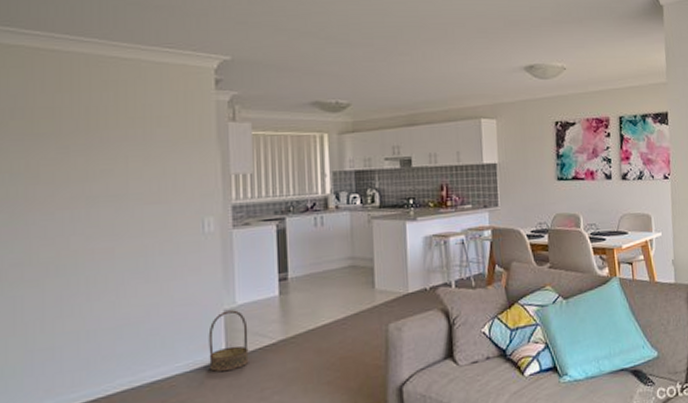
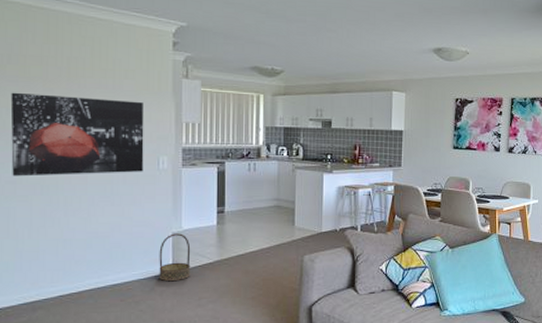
wall art: none [15,153,185,257] -> present [10,92,144,177]

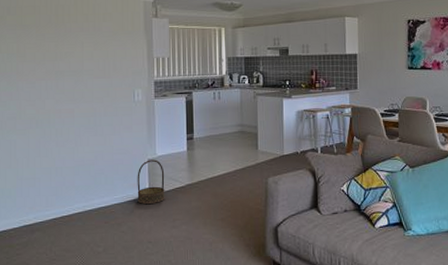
wall art: present [10,92,144,177] -> none [10,39,121,113]

